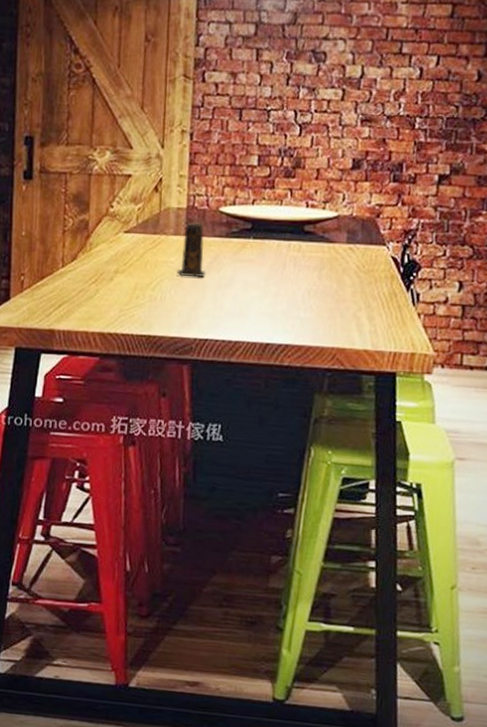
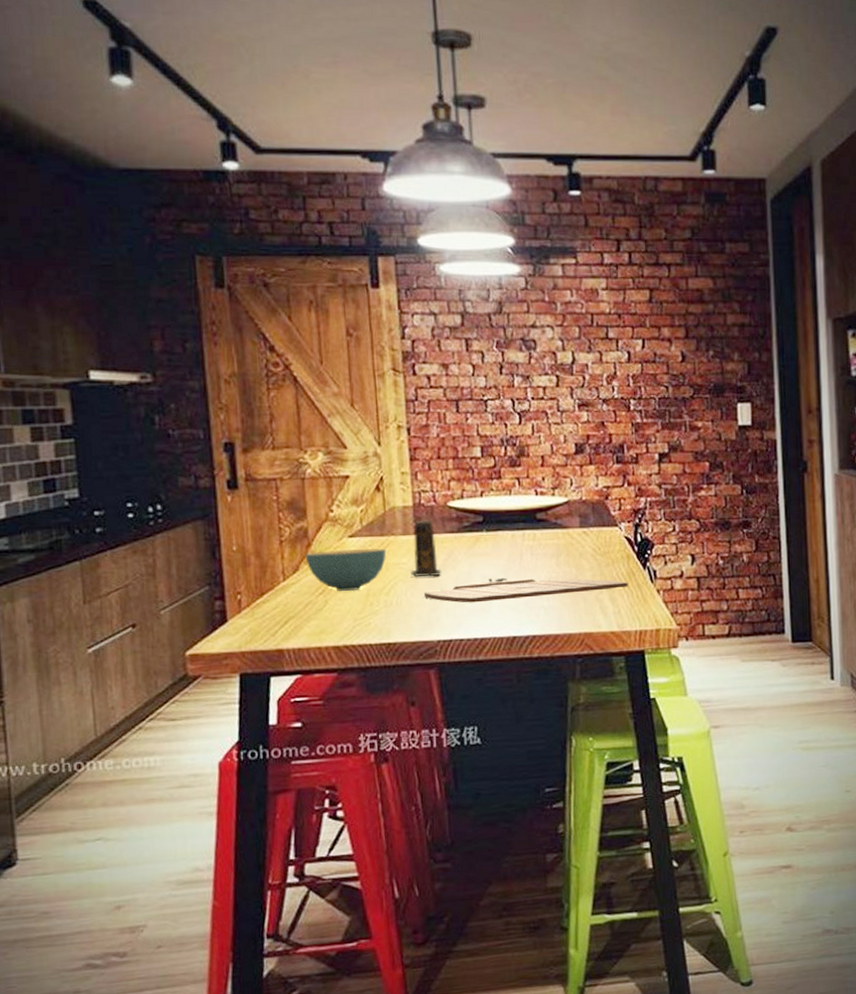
cereal bowl: none [83,243,157,284] -> present [305,548,387,592]
cutting board: none [187,284,389,308] -> present [424,577,628,603]

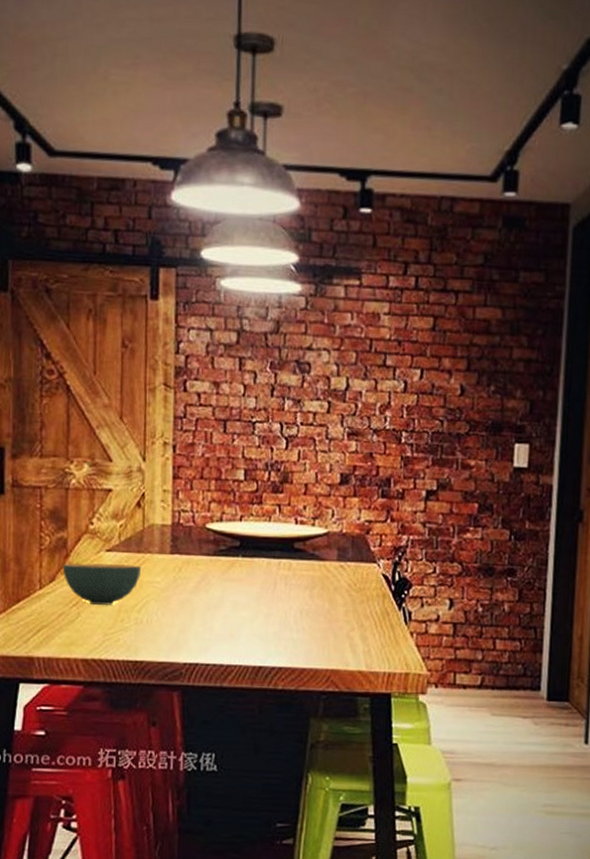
candle: present [410,520,442,577] -> none [163,540,194,598]
cutting board: present [424,577,628,603] -> none [175,605,381,629]

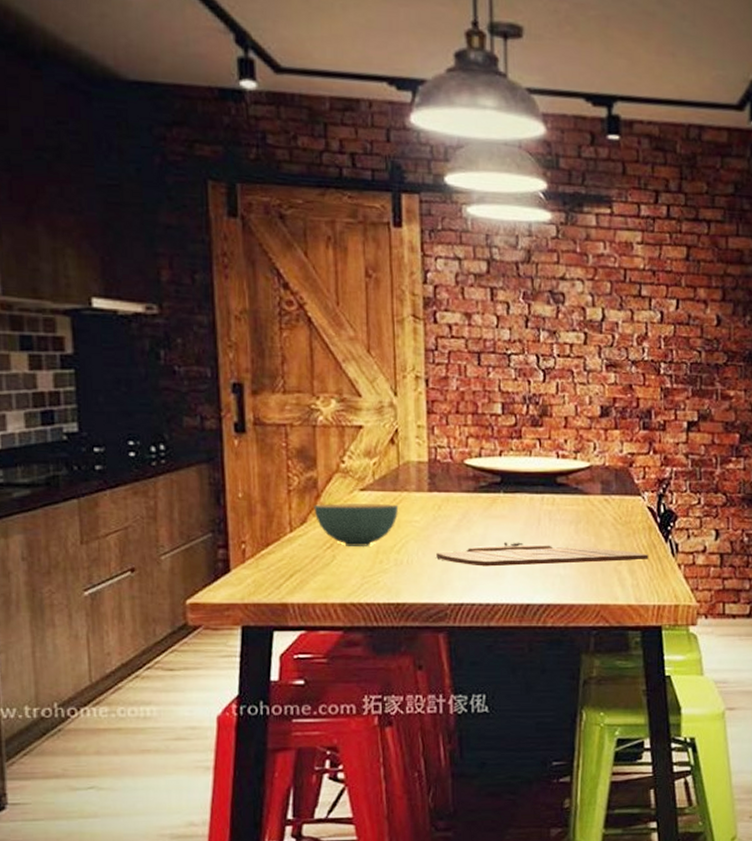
cutting board: none [175,605,381,629] -> present [436,542,649,567]

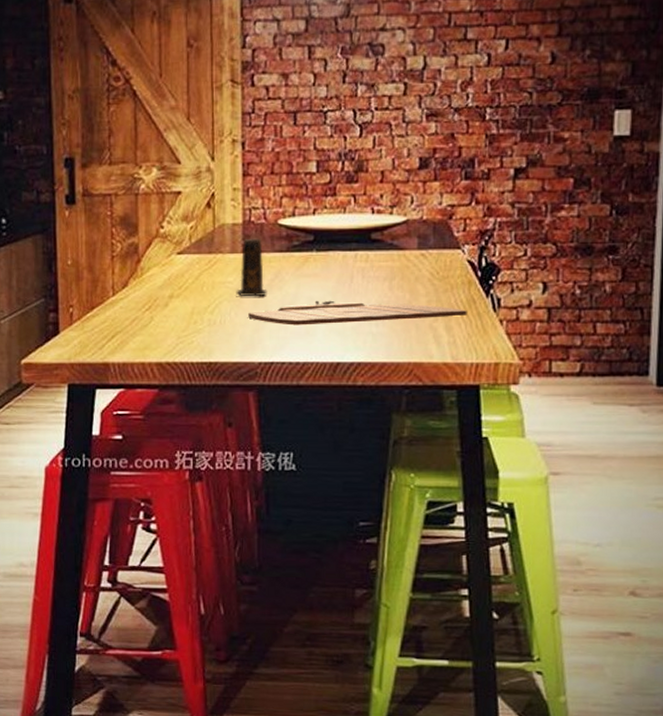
cereal bowl: present [314,502,399,548] -> none [134,266,214,309]
candle: none [423,477,456,536] -> present [236,238,267,296]

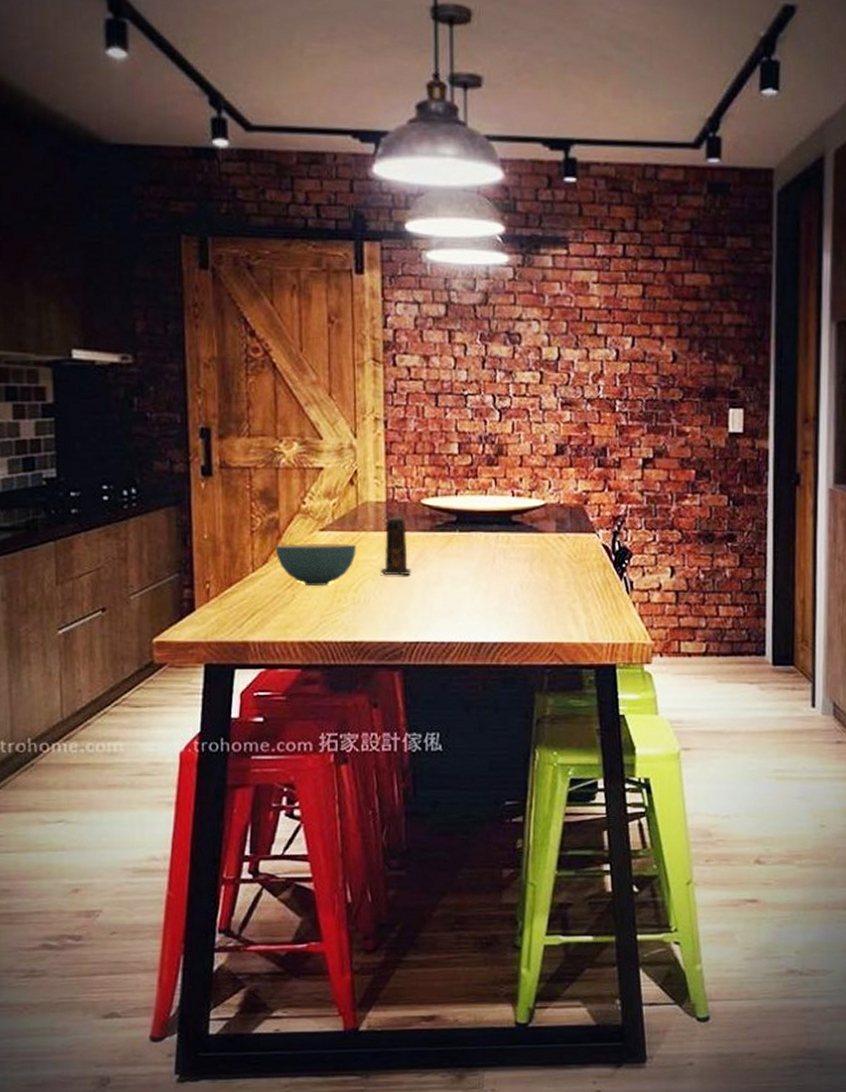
cereal bowl: none [134,266,214,309] -> present [275,542,357,587]
cutting board: present [248,300,467,326] -> none [393,580,603,605]

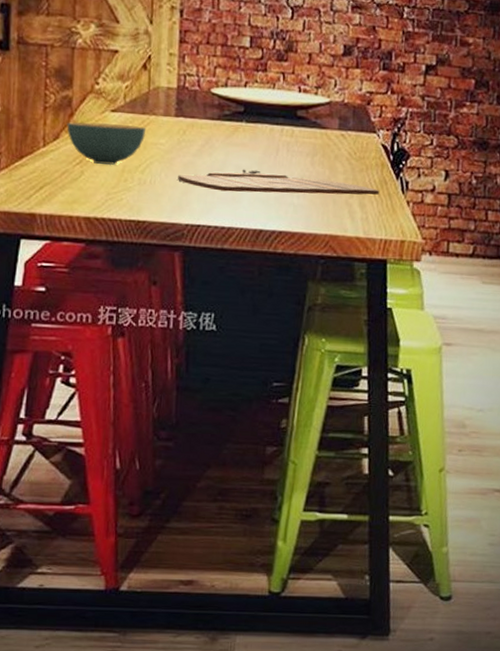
candle: present [380,517,412,575] -> none [167,103,198,160]
cutting board: none [393,580,603,605] -> present [178,169,379,195]

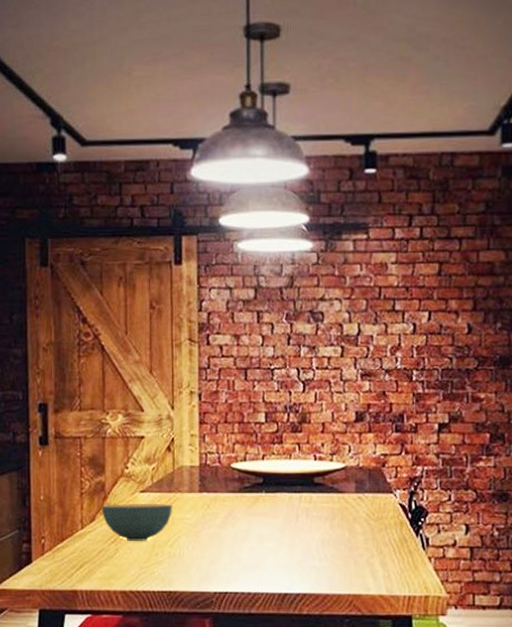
cutting board: present [178,169,379,195] -> none [204,537,400,559]

